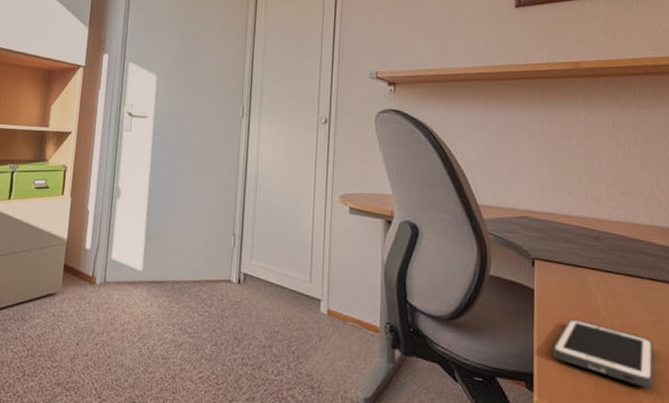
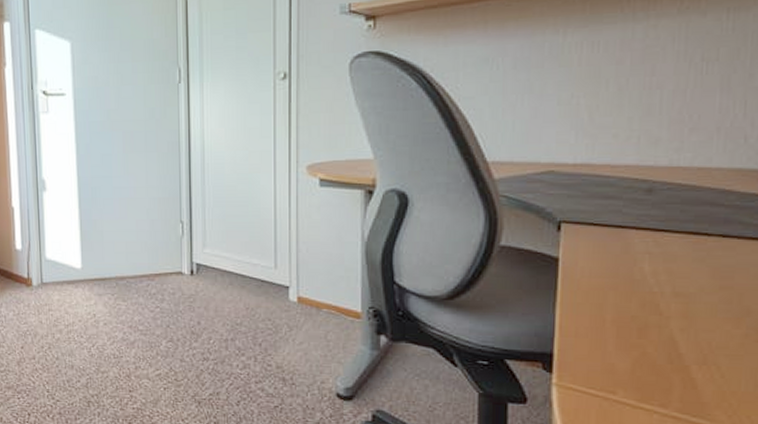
cell phone: present [553,318,654,388] -> none [580,289,717,363]

